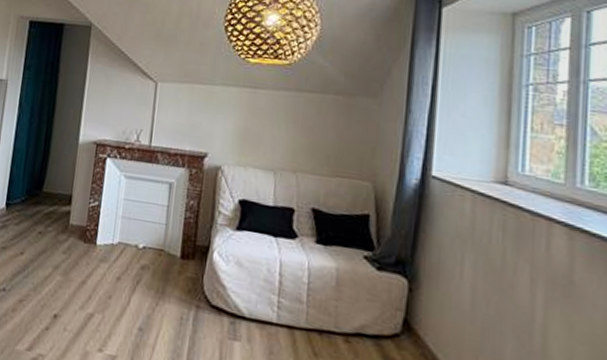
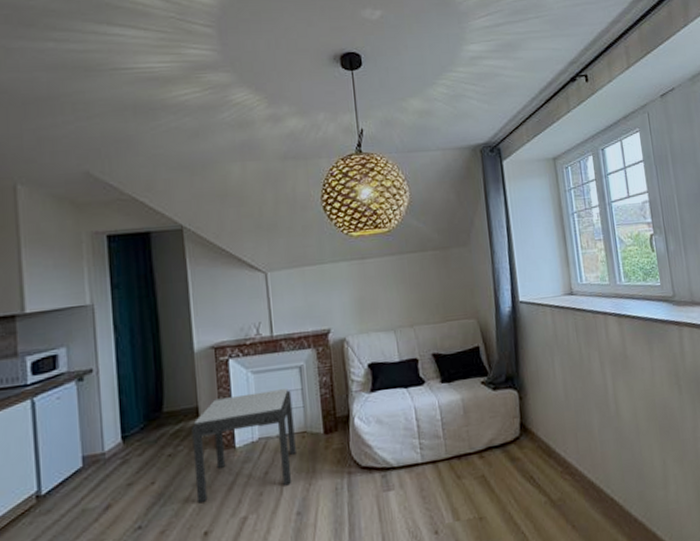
side table: none [53,192,157,298] -> present [192,389,296,504]

